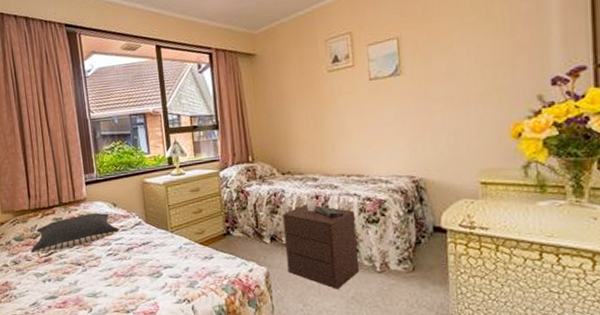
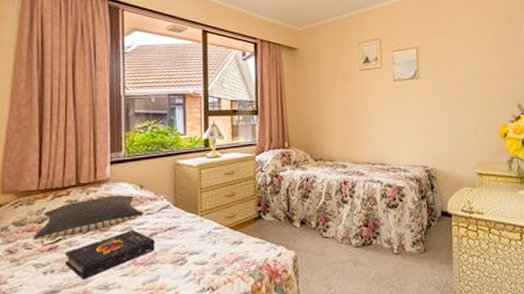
book: none [58,245,133,288] -> present [65,230,155,280]
nightstand: present [283,198,360,290] -> none [314,184,380,273]

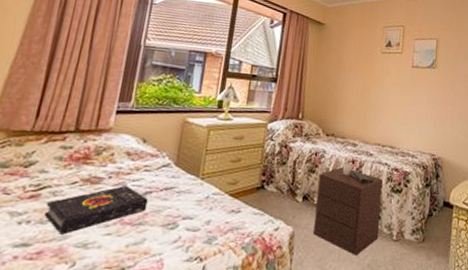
pillow: present [32,194,144,241] -> none [14,146,142,186]
nightstand: none [314,184,380,273] -> present [313,162,383,257]

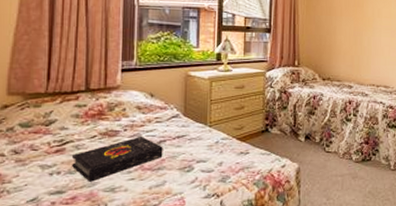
nightstand: present [313,162,383,257] -> none [317,103,379,186]

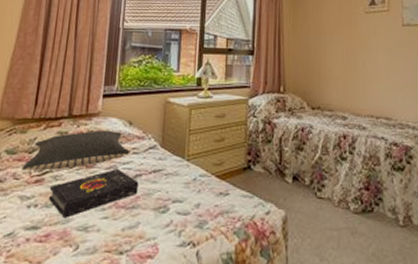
pillow: none [39,102,153,143] -> present [21,129,130,171]

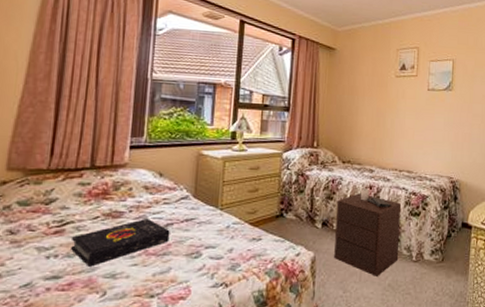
pillow: present [21,129,130,171] -> none [37,181,161,223]
nightstand: none [308,138,382,244] -> present [334,188,401,278]

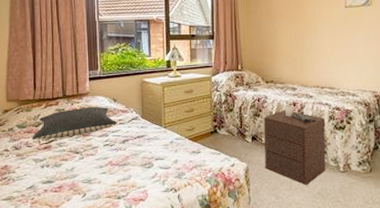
pillow: none [37,181,161,223] -> present [32,106,117,141]
book: present [71,219,170,267] -> none [57,136,127,174]

